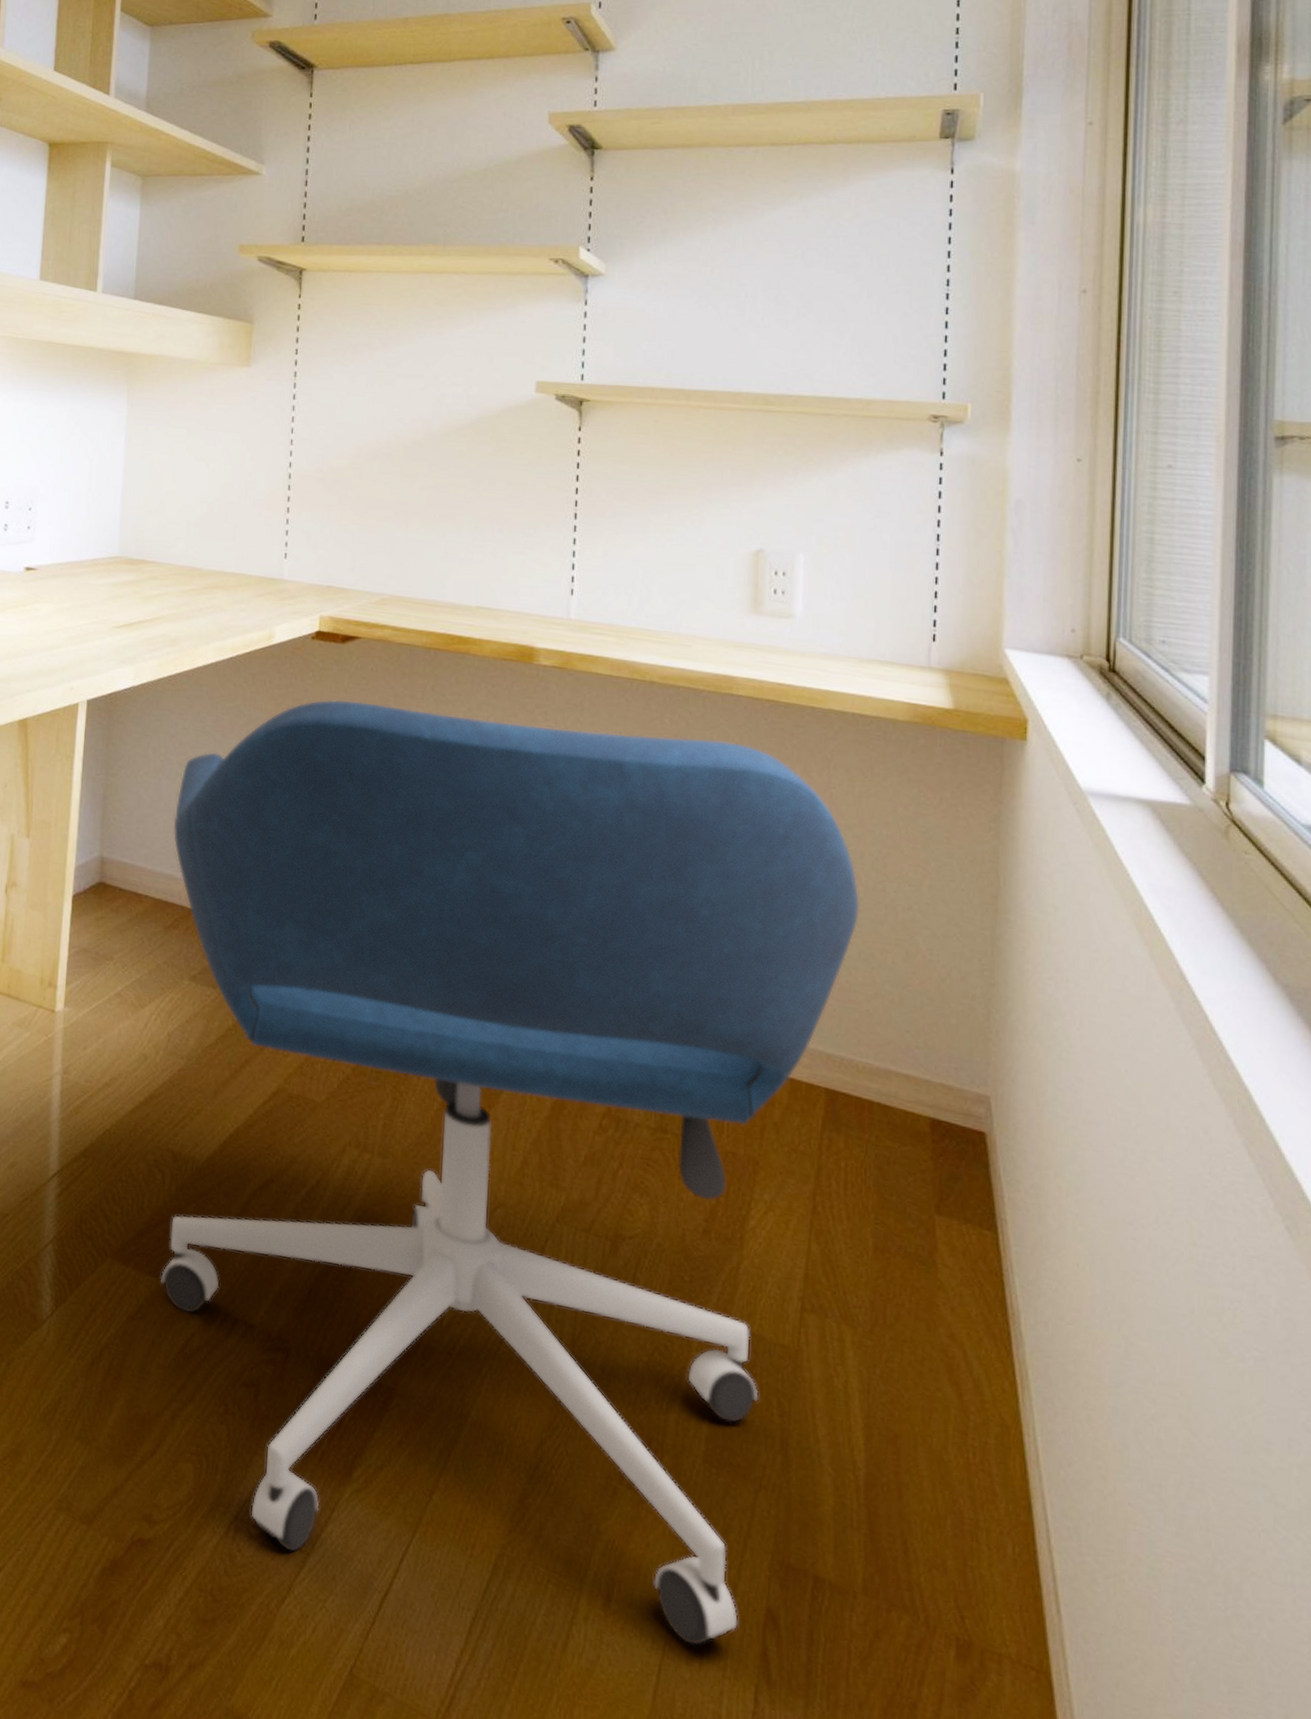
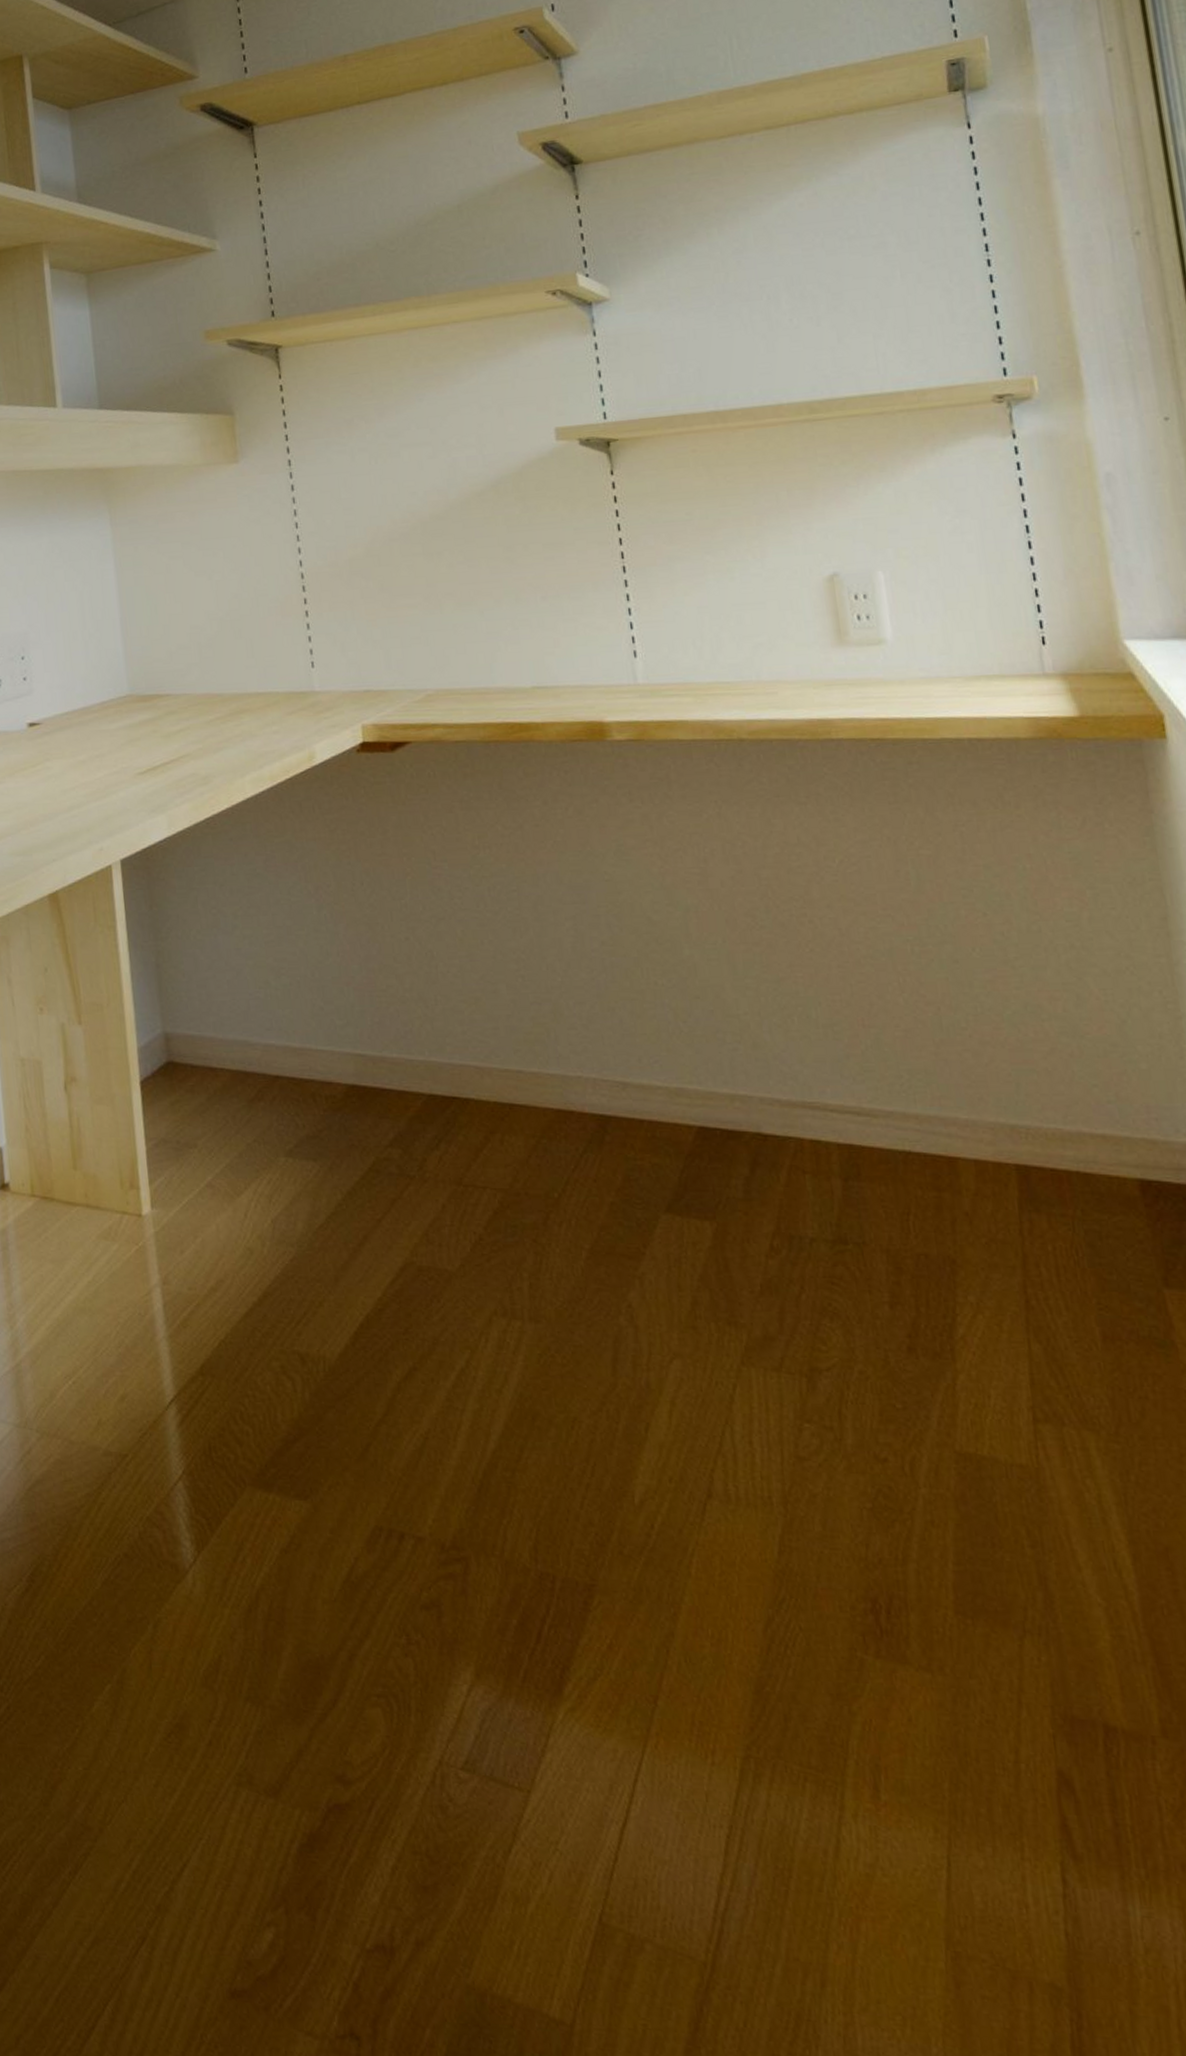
office chair: present [161,699,860,1645] -> none [238,792,1028,1827]

